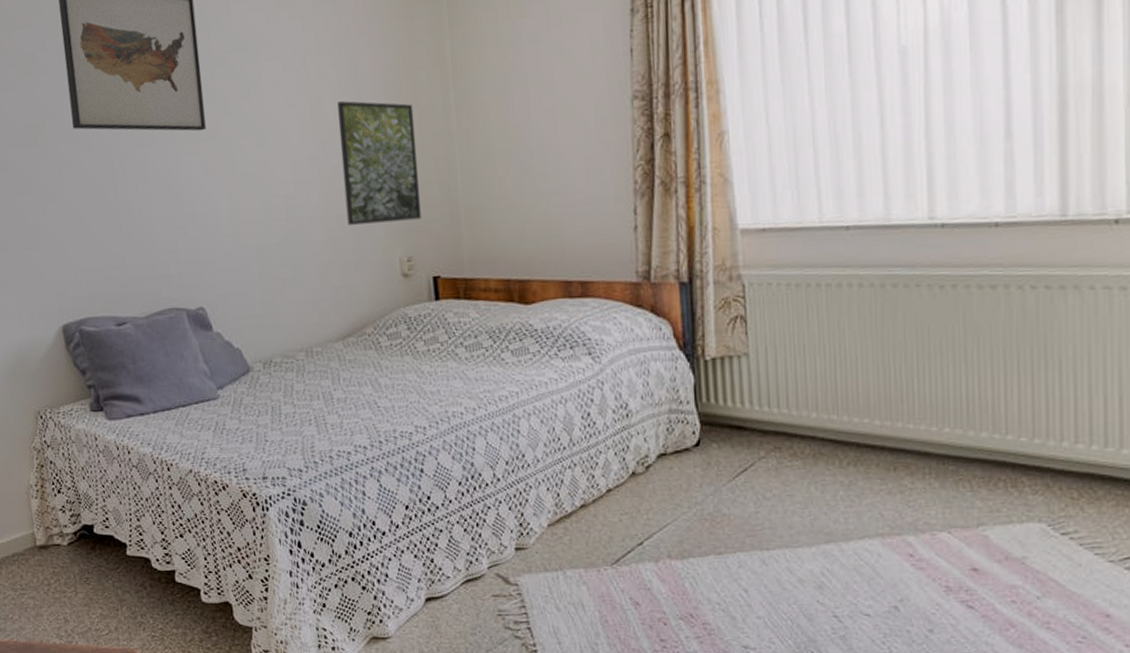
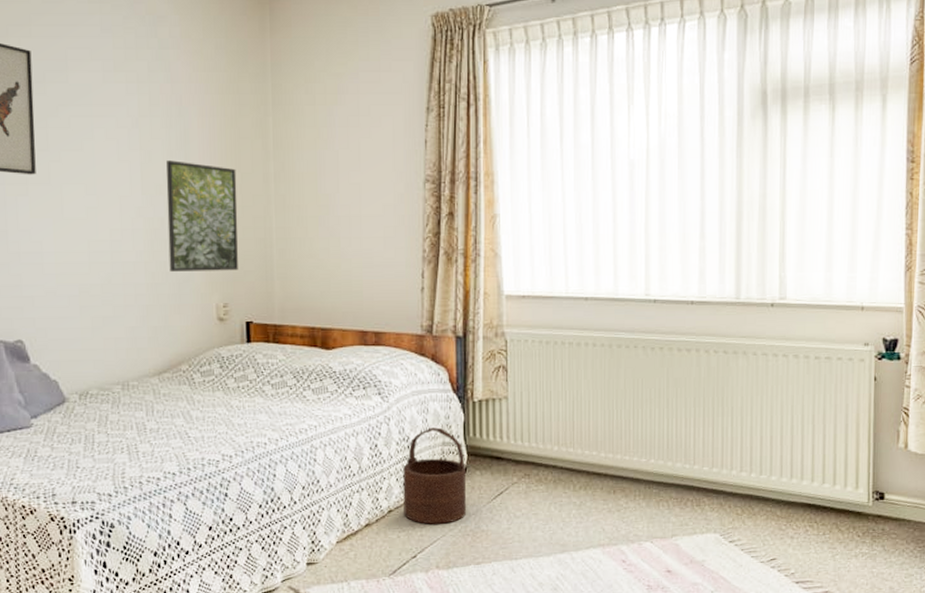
wooden bucket: none [622,391,701,506] -> present [403,427,466,524]

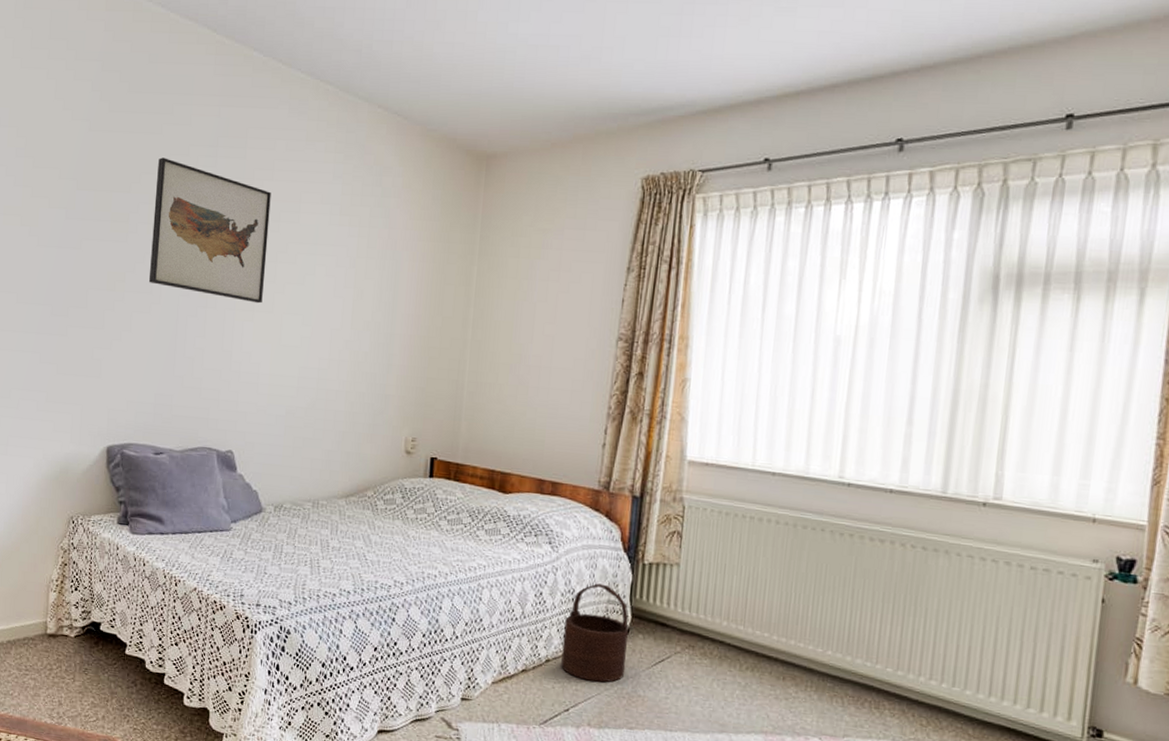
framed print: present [166,160,238,272] -> none [367,300,438,408]

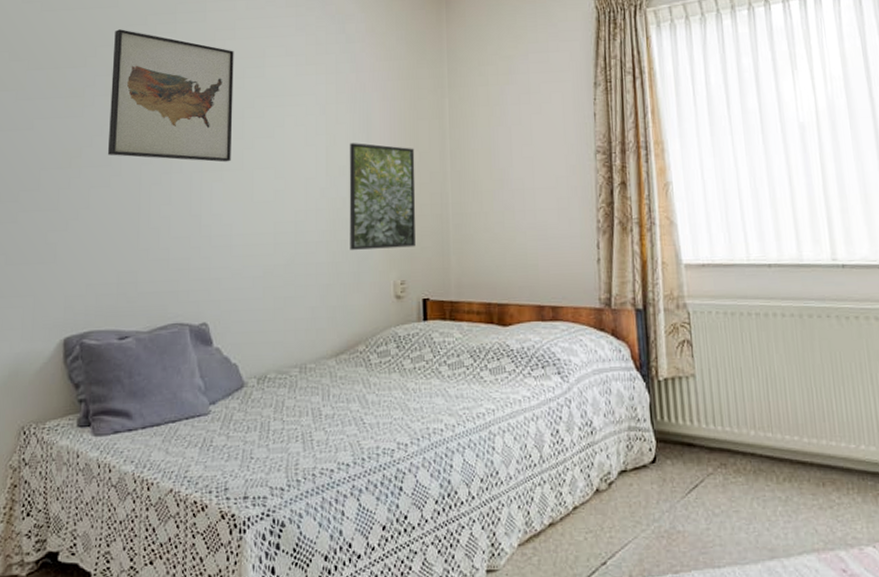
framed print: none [367,300,438,408] -> present [349,143,416,250]
wooden bucket: present [561,583,629,683] -> none [587,410,658,524]

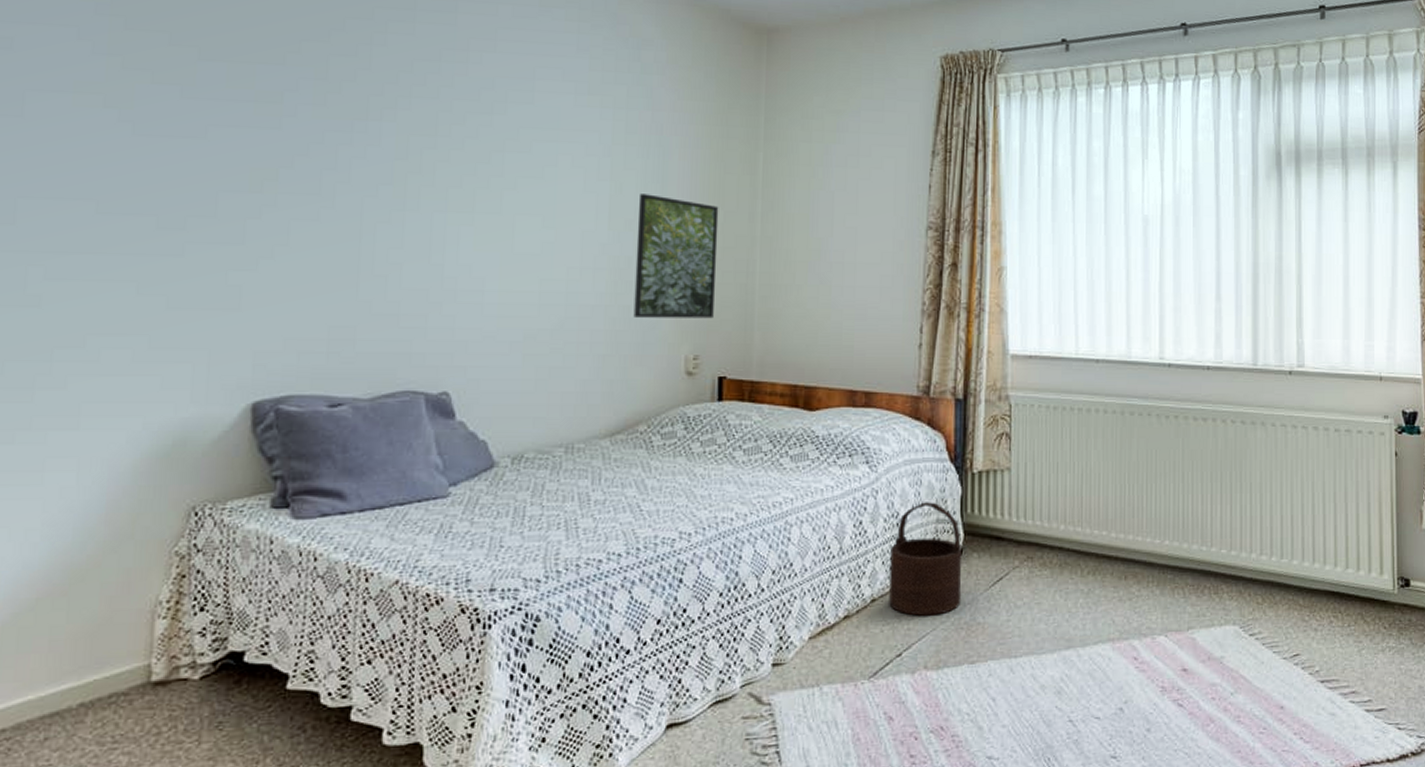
wall art: present [107,29,234,162] -> none [315,21,494,203]
wooden bucket: none [587,410,658,524] -> present [889,502,961,616]

